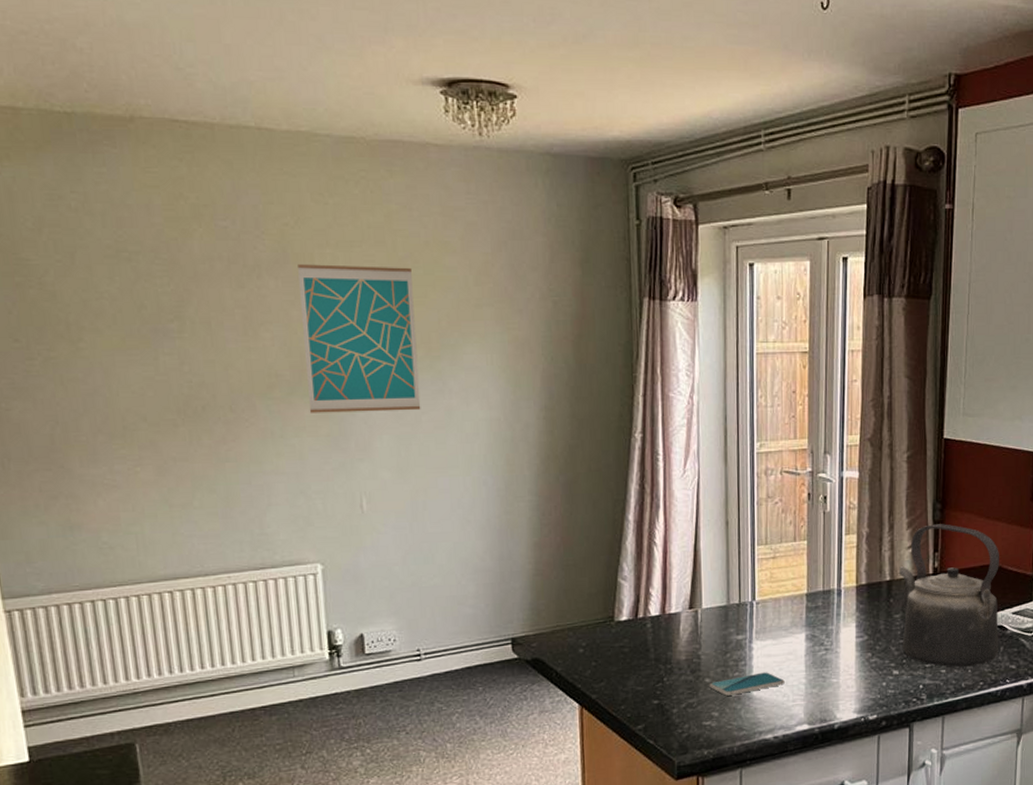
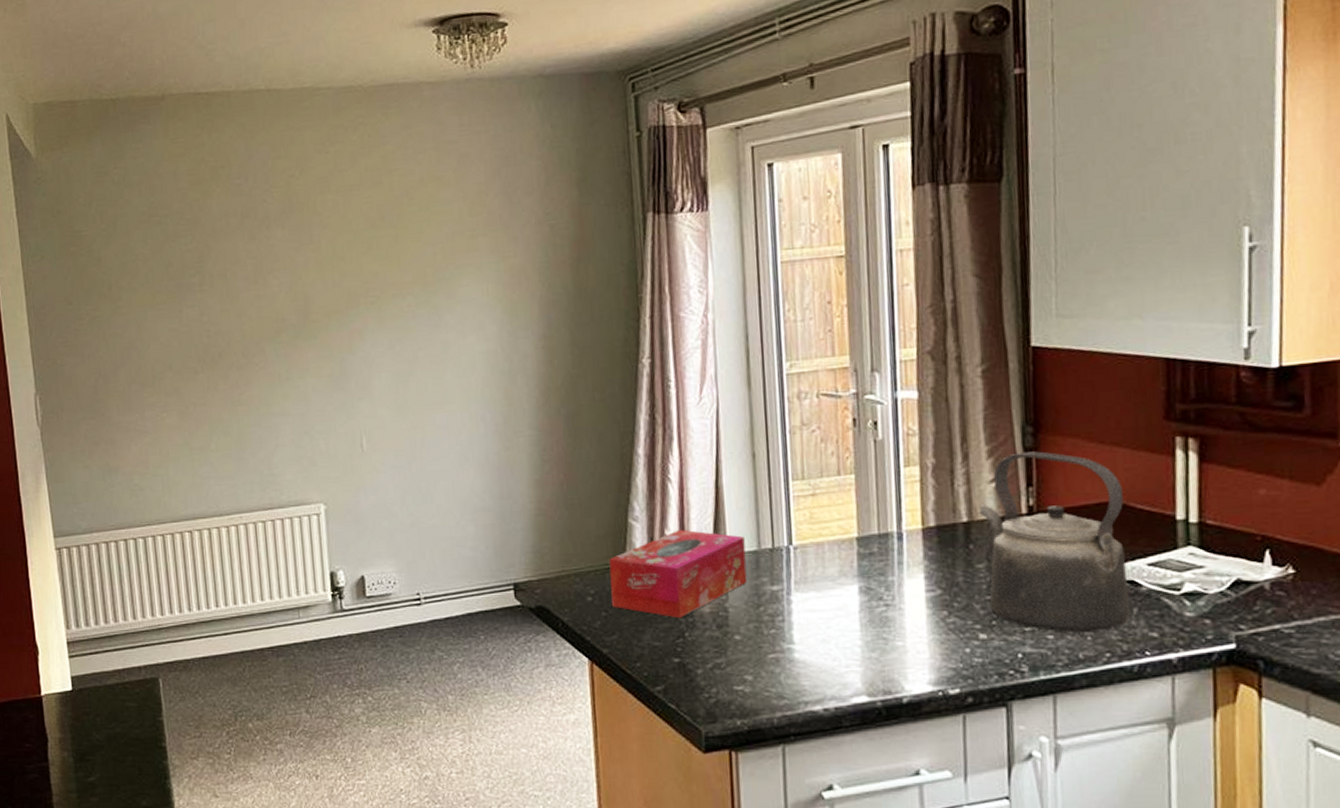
wall art: present [298,264,421,413] -> none [302,205,418,355]
tissue box: none [600,587,718,666] -> present [609,529,748,619]
smartphone: present [709,672,785,696] -> none [740,630,835,657]

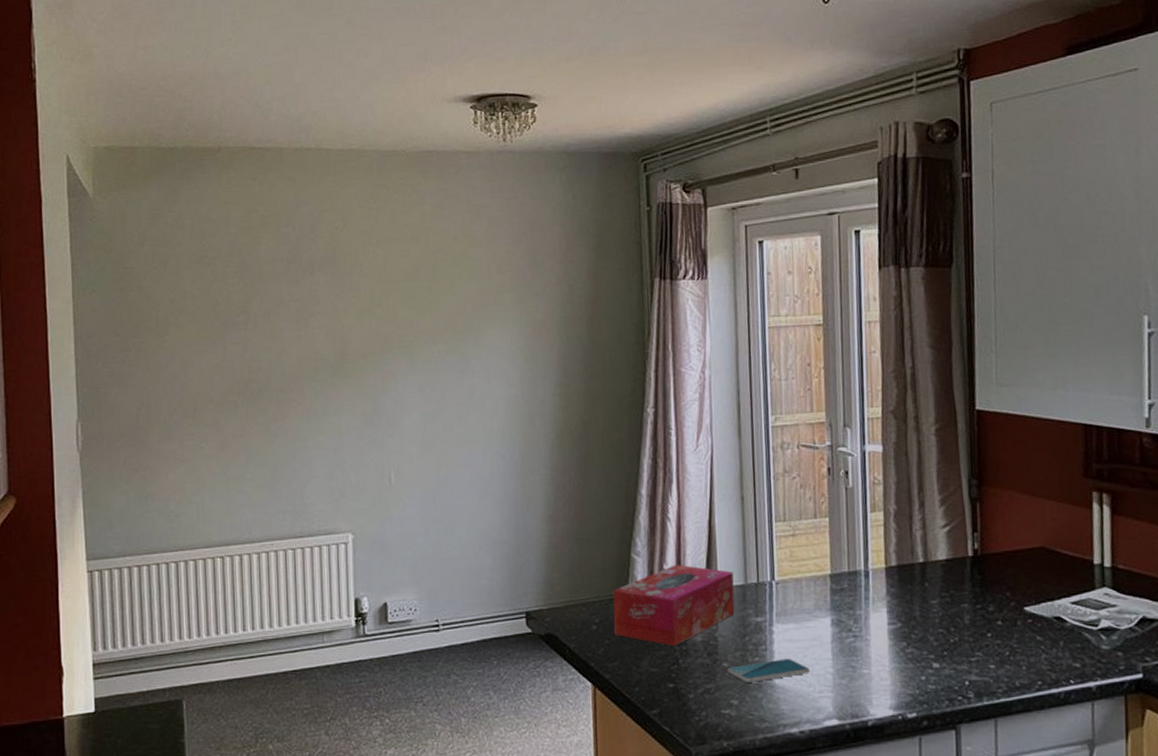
smartphone: none [740,630,835,657] -> present [727,658,810,683]
kettle: present [978,451,1130,632] -> none [933,501,1058,662]

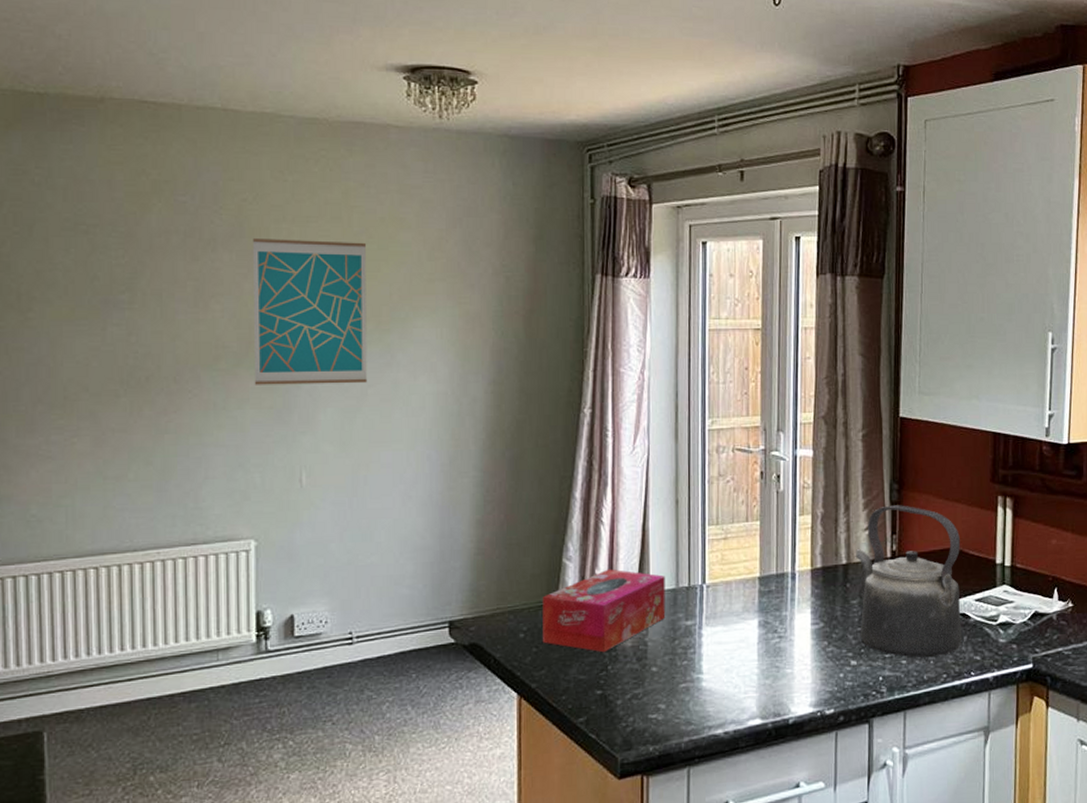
wall art: none [344,260,446,393] -> present [253,238,368,385]
smartphone: present [727,658,810,683] -> none [656,661,736,686]
kettle: none [933,501,1058,662] -> present [855,505,962,658]

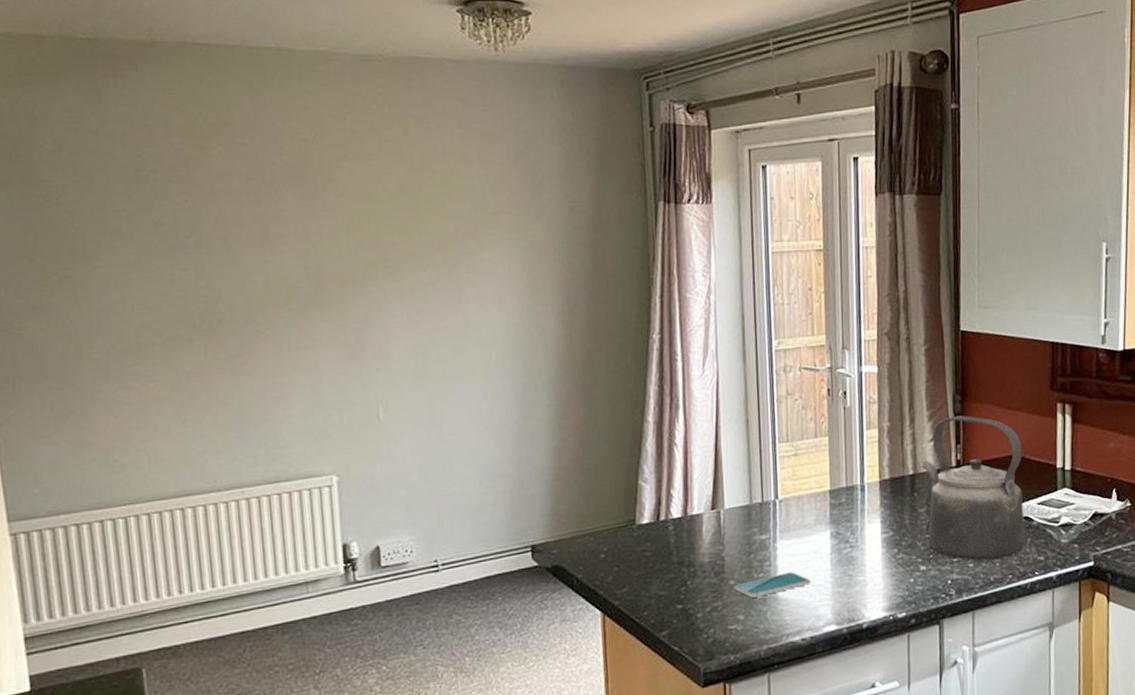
wall art: present [253,238,368,385] -> none [316,177,438,324]
tissue box: present [542,569,666,653] -> none [621,488,741,569]
smartphone: none [656,661,736,686] -> present [734,572,811,598]

